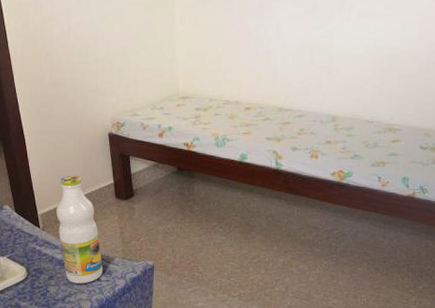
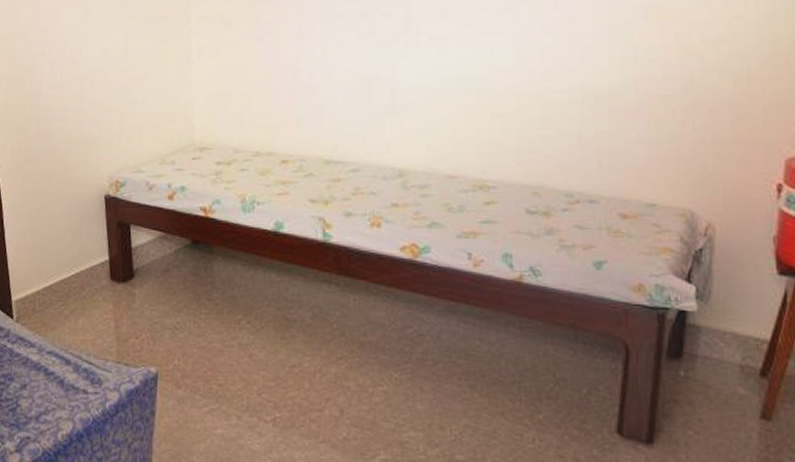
bottle: present [56,175,103,284] -> none [34,249,91,397]

